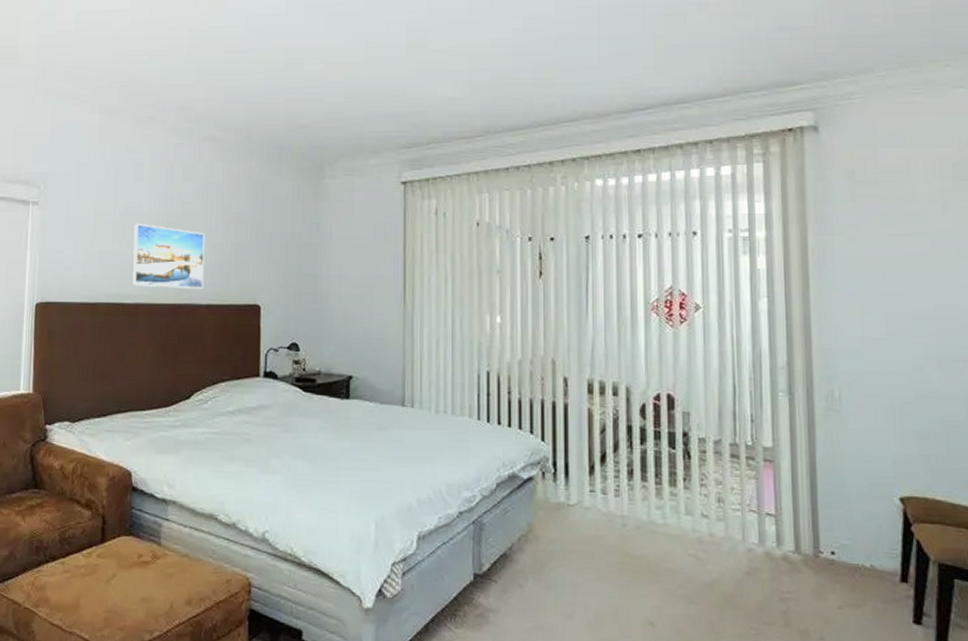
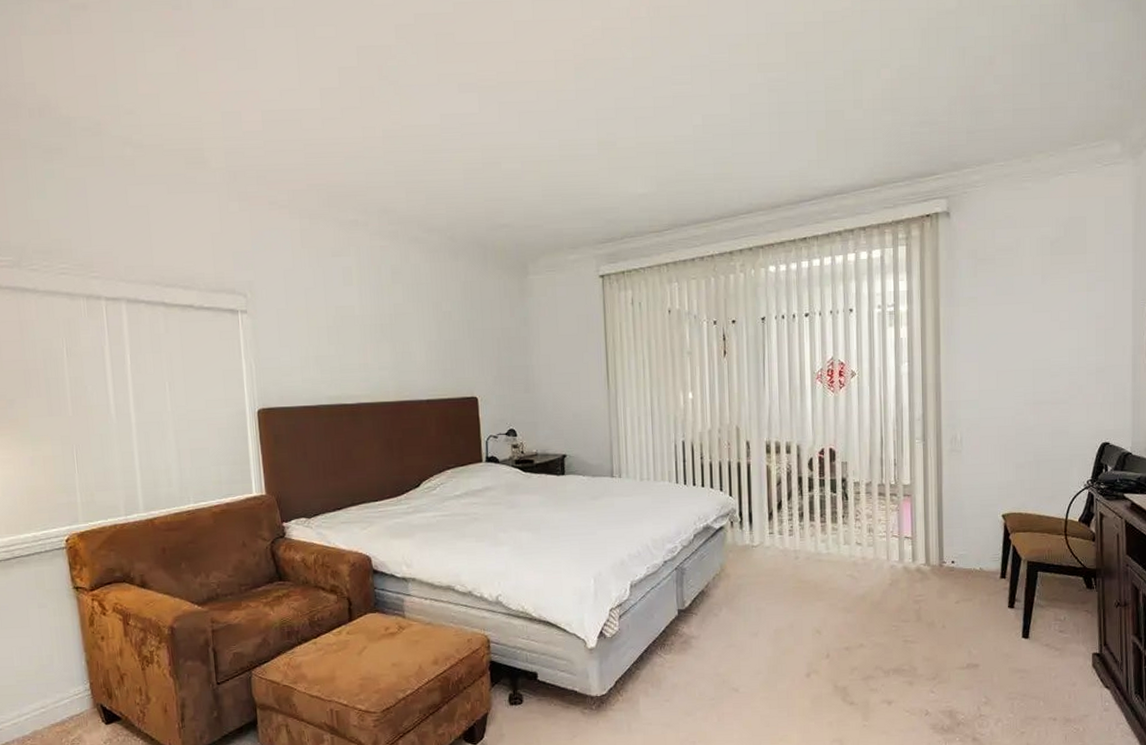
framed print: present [131,223,206,289] -> none [347,326,423,387]

